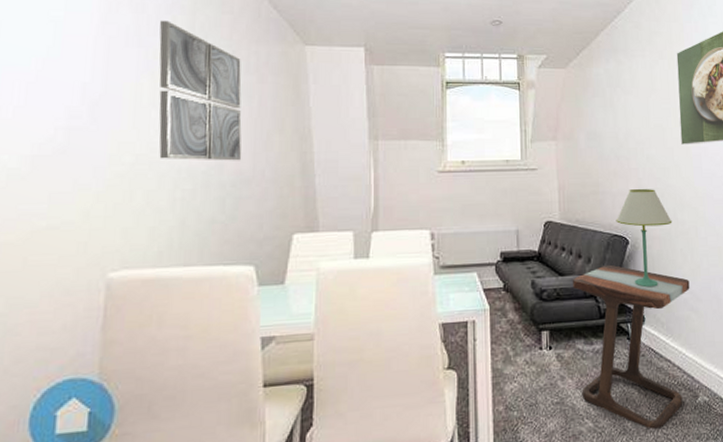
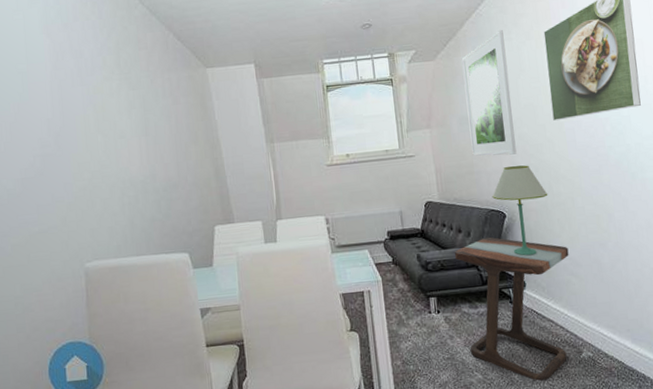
wall art: present [159,20,242,161] -> none [95,61,169,174]
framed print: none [594,45,644,177] -> present [461,29,517,156]

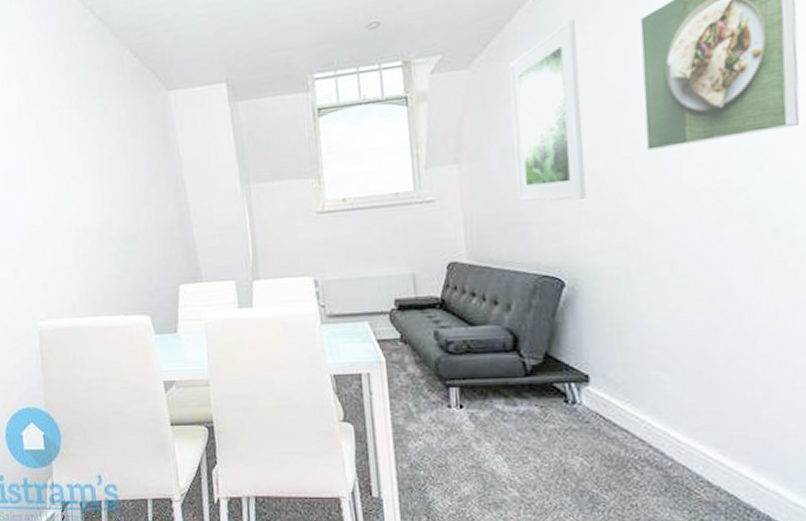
side table: present [454,237,593,381] -> none [486,312,687,508]
table lamp: present [492,165,548,256] -> none [545,214,632,341]

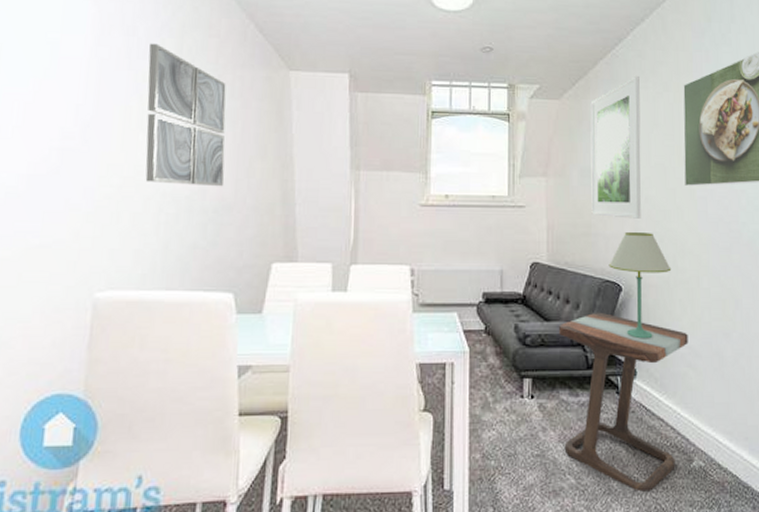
wall art: none [42,87,126,220] -> present [145,43,226,187]
side table: none [486,312,687,508] -> present [558,312,704,492]
table lamp: none [545,214,632,341] -> present [608,232,672,339]

